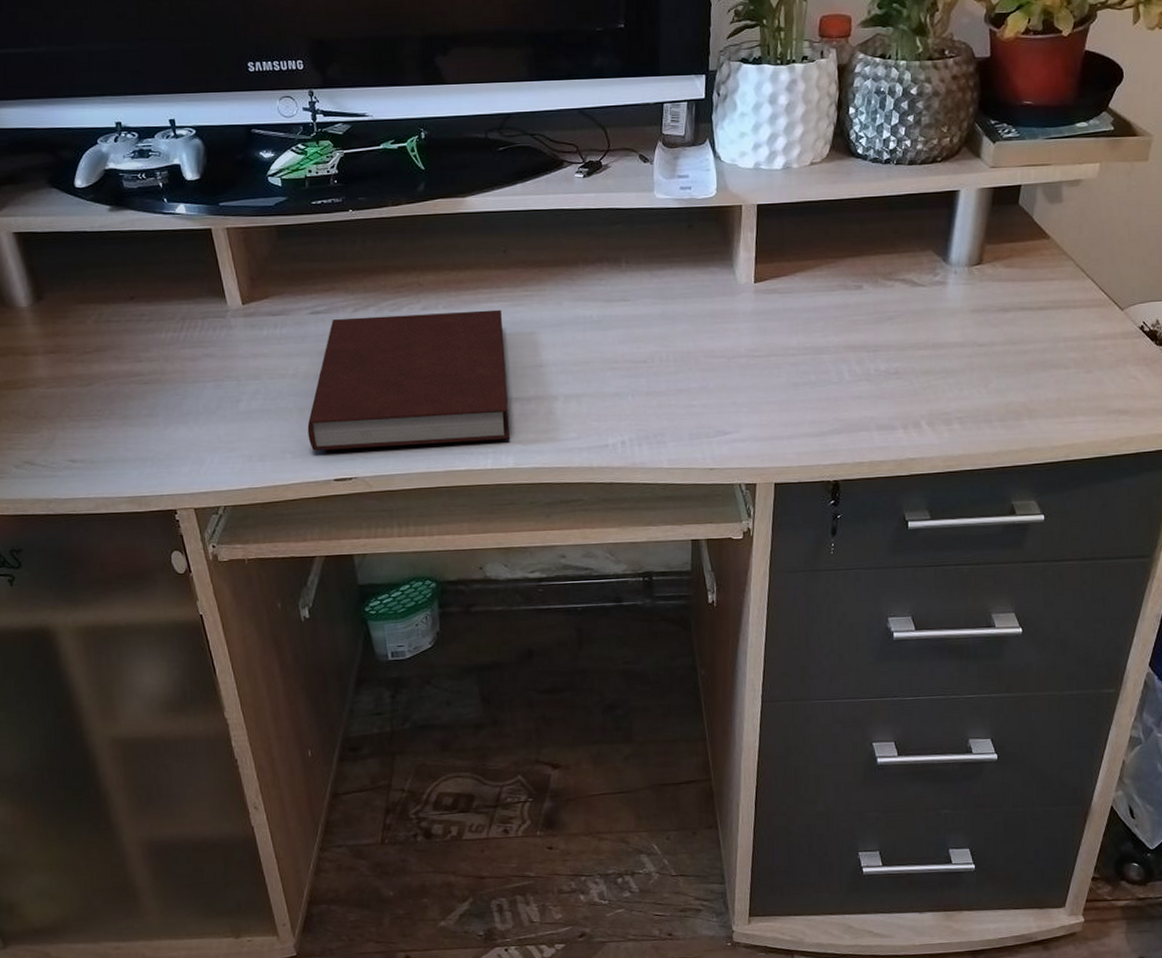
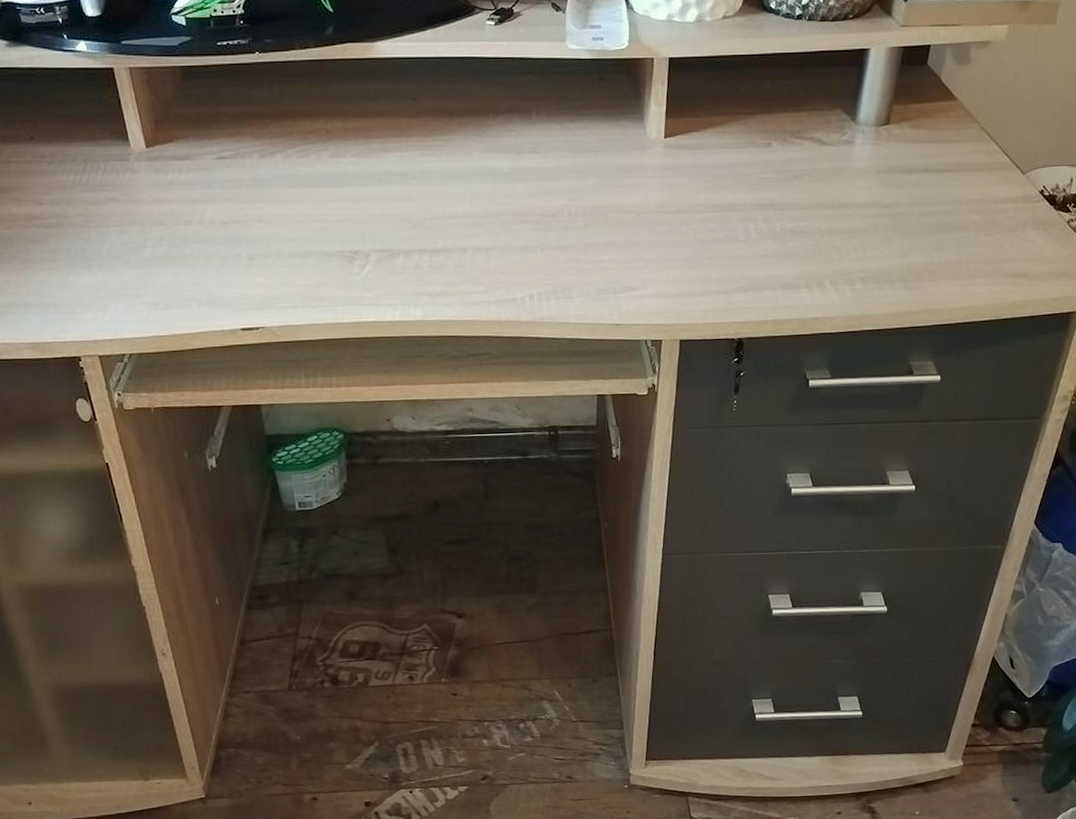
notebook: present [307,309,509,451] -> none [213,159,418,300]

